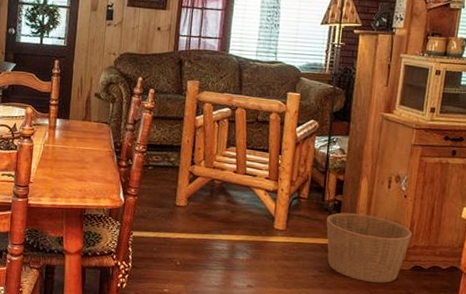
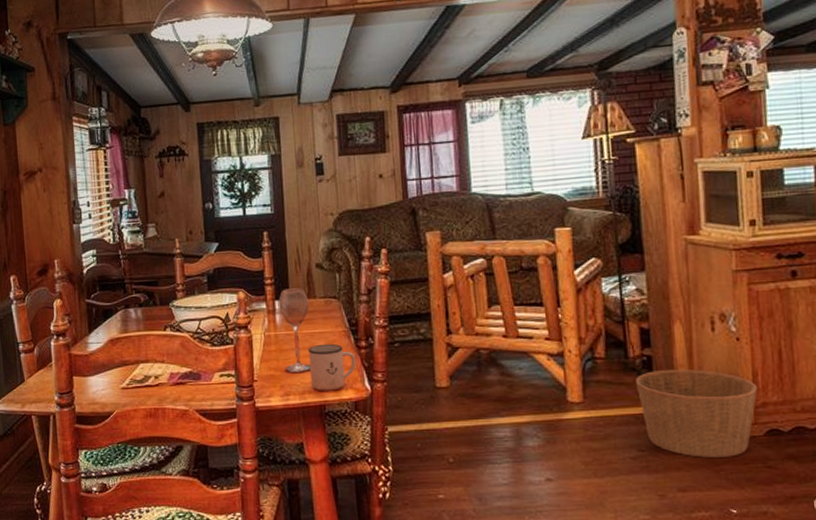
wineglass: none [57,110,84,180] -> present [278,288,312,372]
mug: none [77,159,116,199] -> present [308,343,356,391]

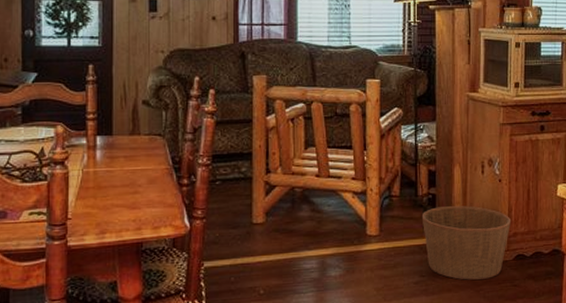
wineglass: present [278,288,312,372] -> none [100,124,132,210]
mug: present [308,343,356,391] -> none [128,181,177,229]

